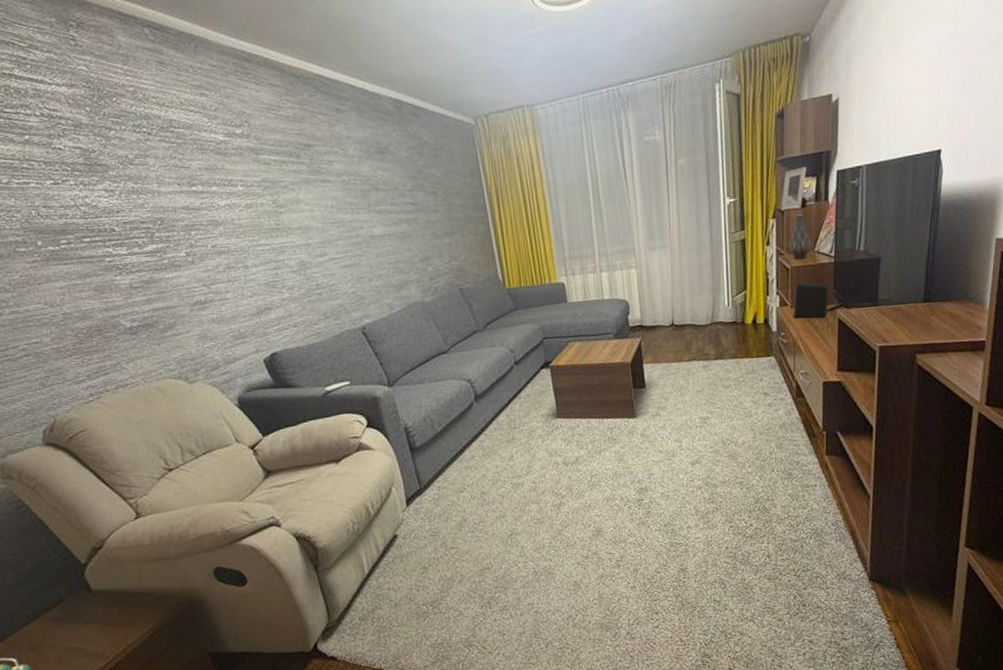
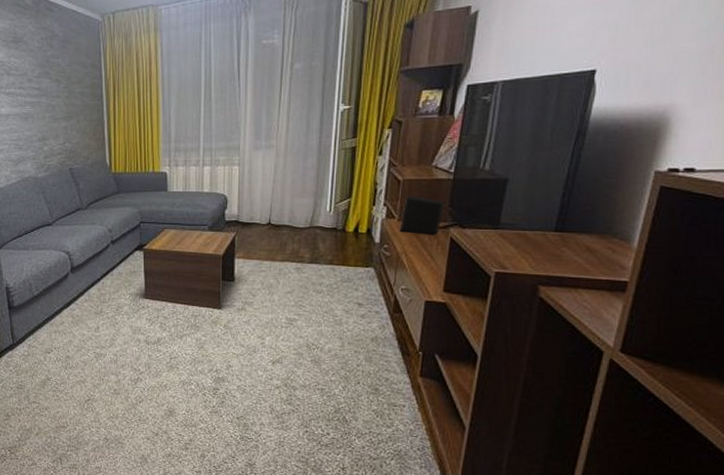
picture frame: present [780,167,808,212] -> none [398,79,434,122]
vase: present [788,214,811,259] -> none [403,127,428,172]

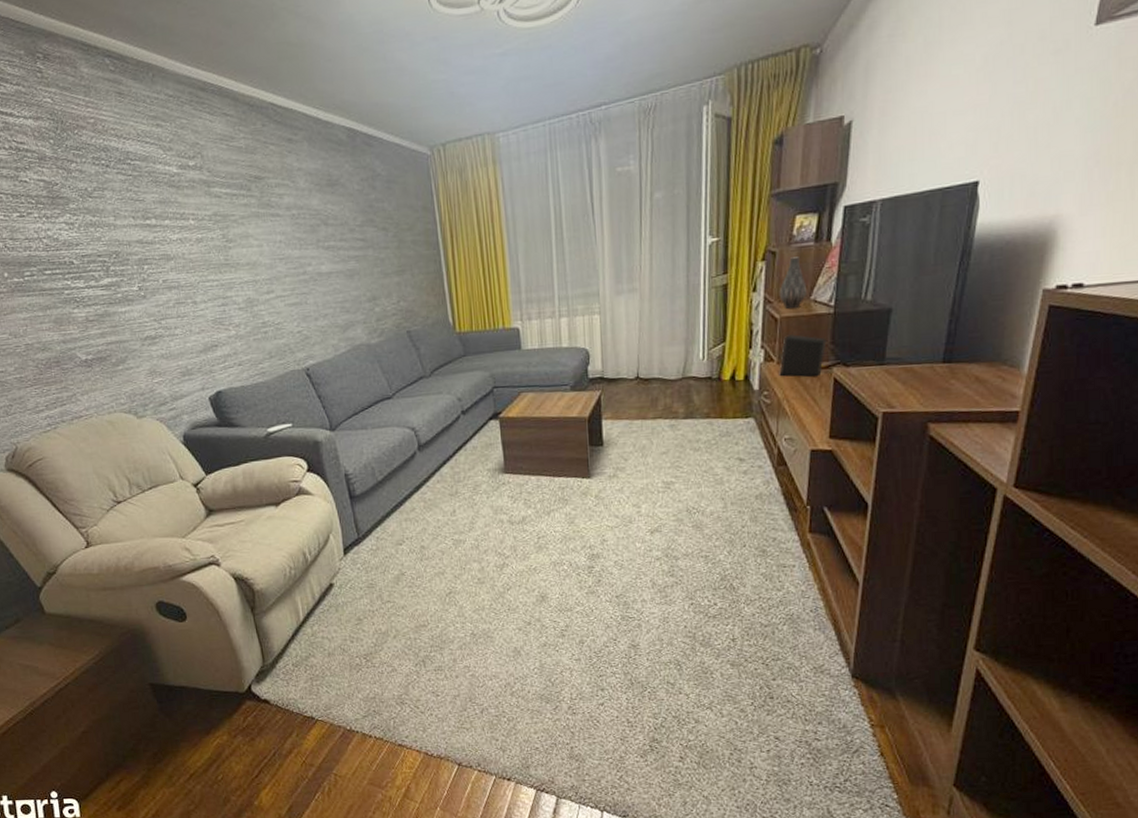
vase: none [403,127,428,172] -> present [779,257,806,308]

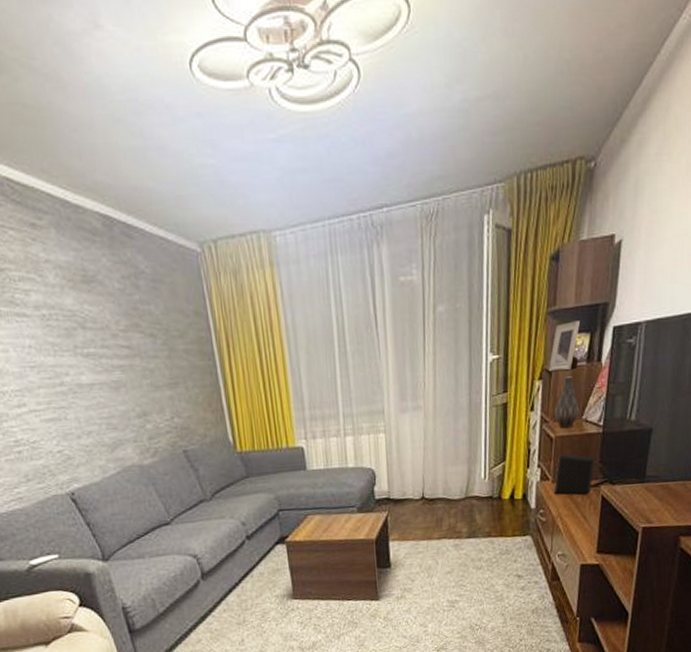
picture frame: none [771,201,808,253] -> present [548,321,581,372]

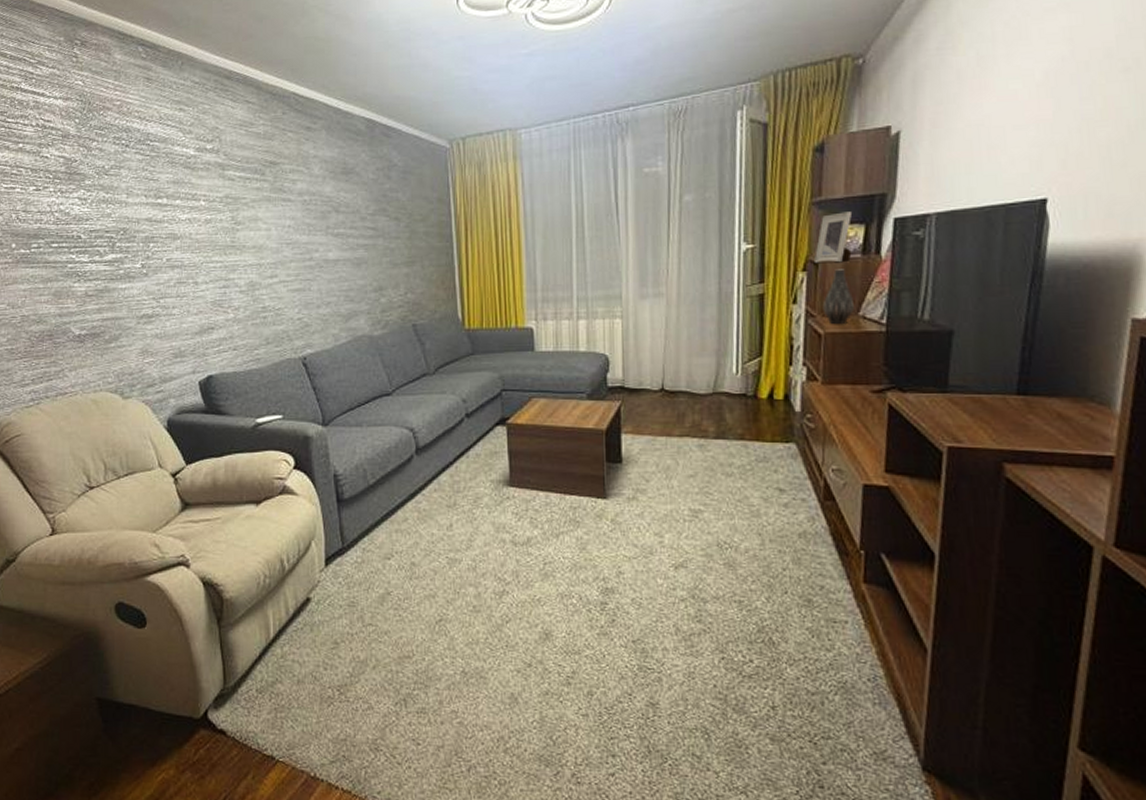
stereo: present [554,453,596,497] -> none [824,353,879,403]

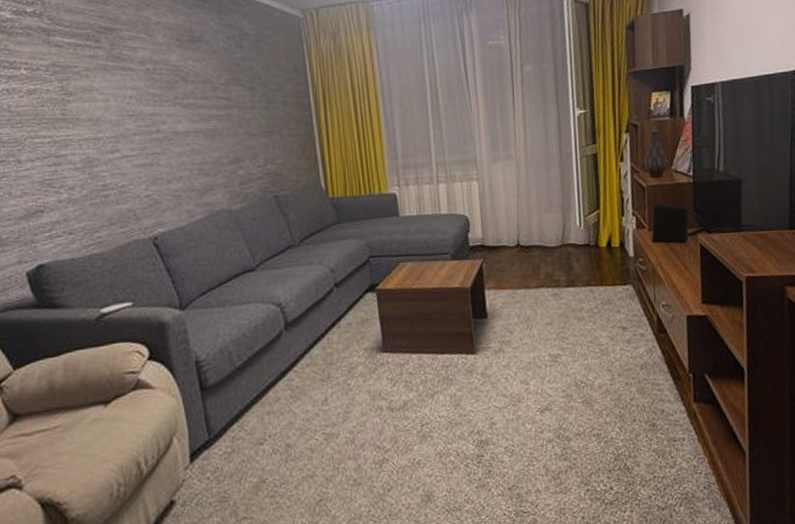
picture frame: present [813,211,853,264] -> none [633,81,663,126]
stereo: none [824,353,879,403] -> present [650,202,690,245]

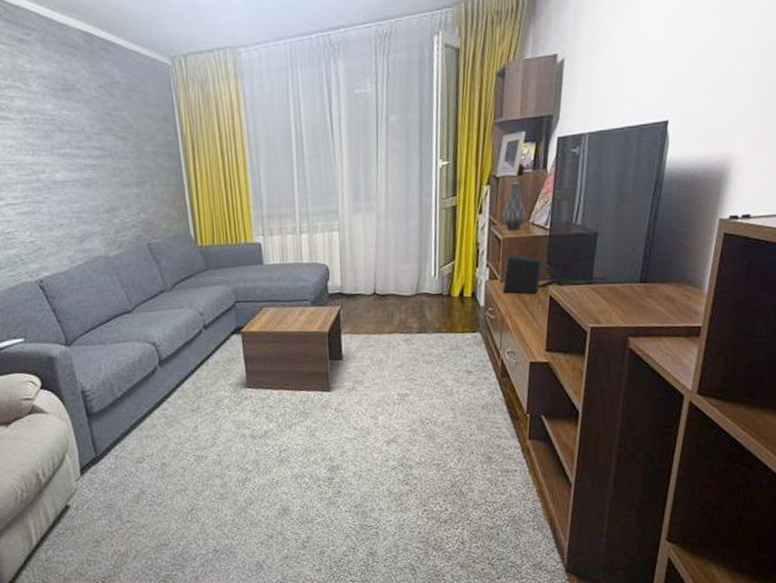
picture frame: none [633,81,663,126] -> present [495,131,526,178]

